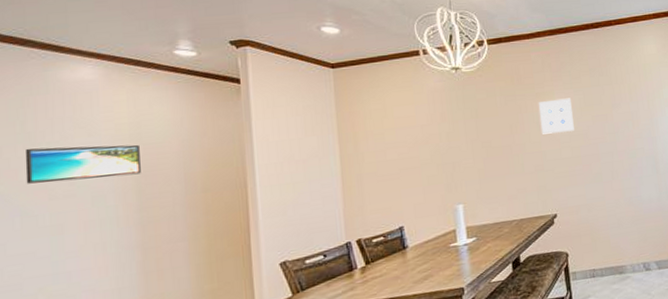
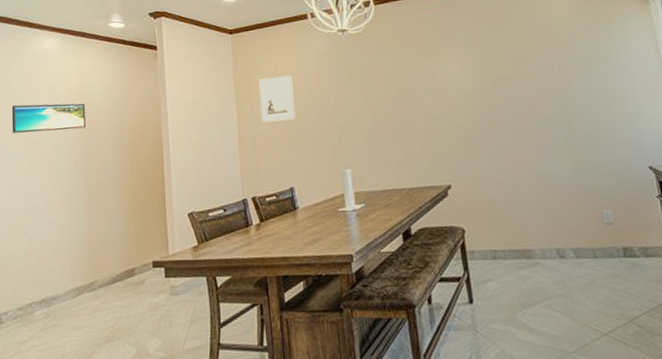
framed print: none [365,113,406,162] -> present [258,75,296,123]
wall art: present [538,98,574,135] -> none [428,58,470,98]

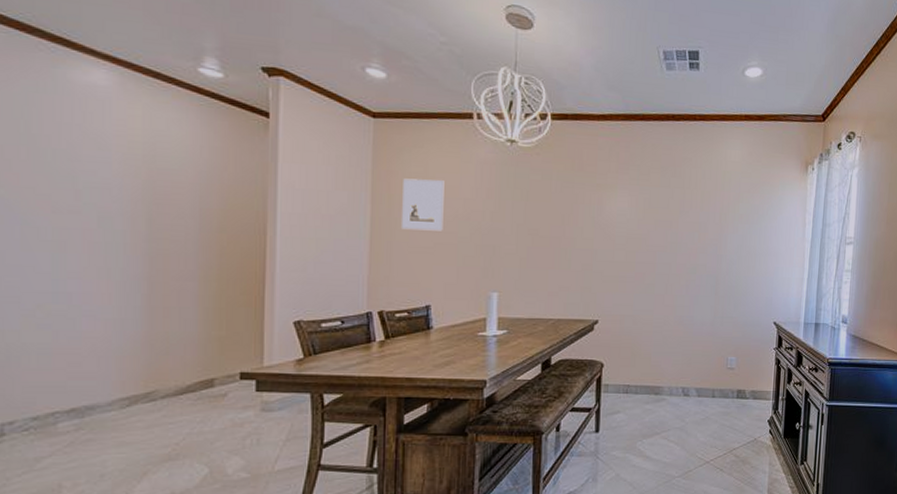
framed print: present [11,103,86,133] -> none [28,152,153,201]

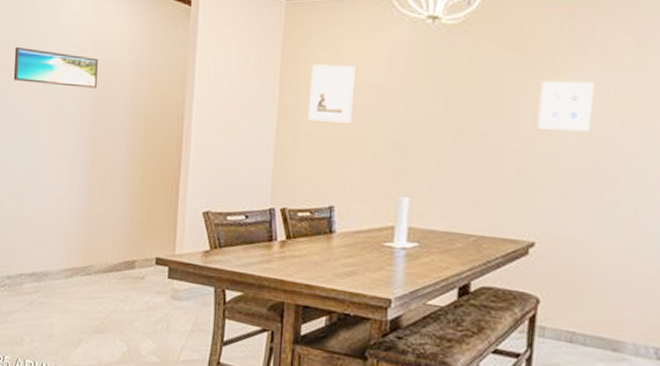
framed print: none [28,152,153,201] -> present [13,46,98,89]
wall art: none [596,194,635,233] -> present [537,81,594,132]

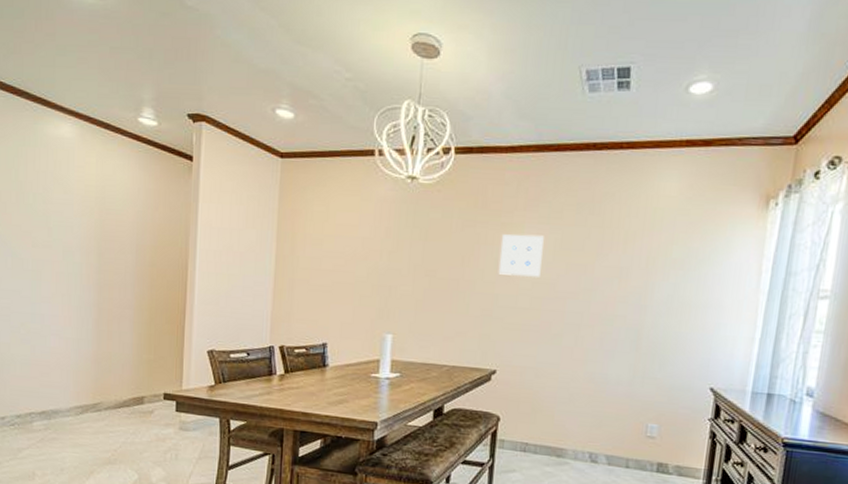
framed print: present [13,46,98,89] -> none [17,196,103,237]
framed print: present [308,64,355,123] -> none [303,217,345,270]

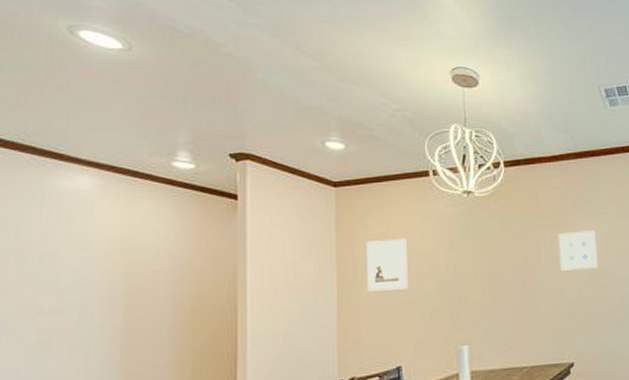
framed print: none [303,217,345,270] -> present [366,239,408,292]

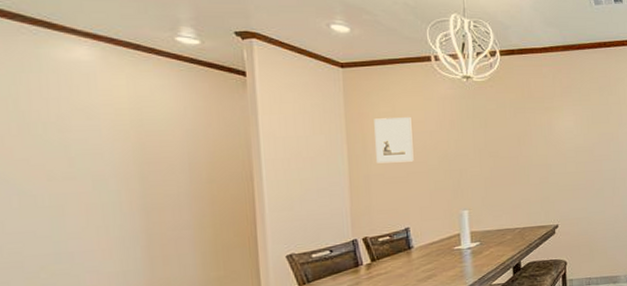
wall art: present [557,230,598,271] -> none [546,114,580,148]

